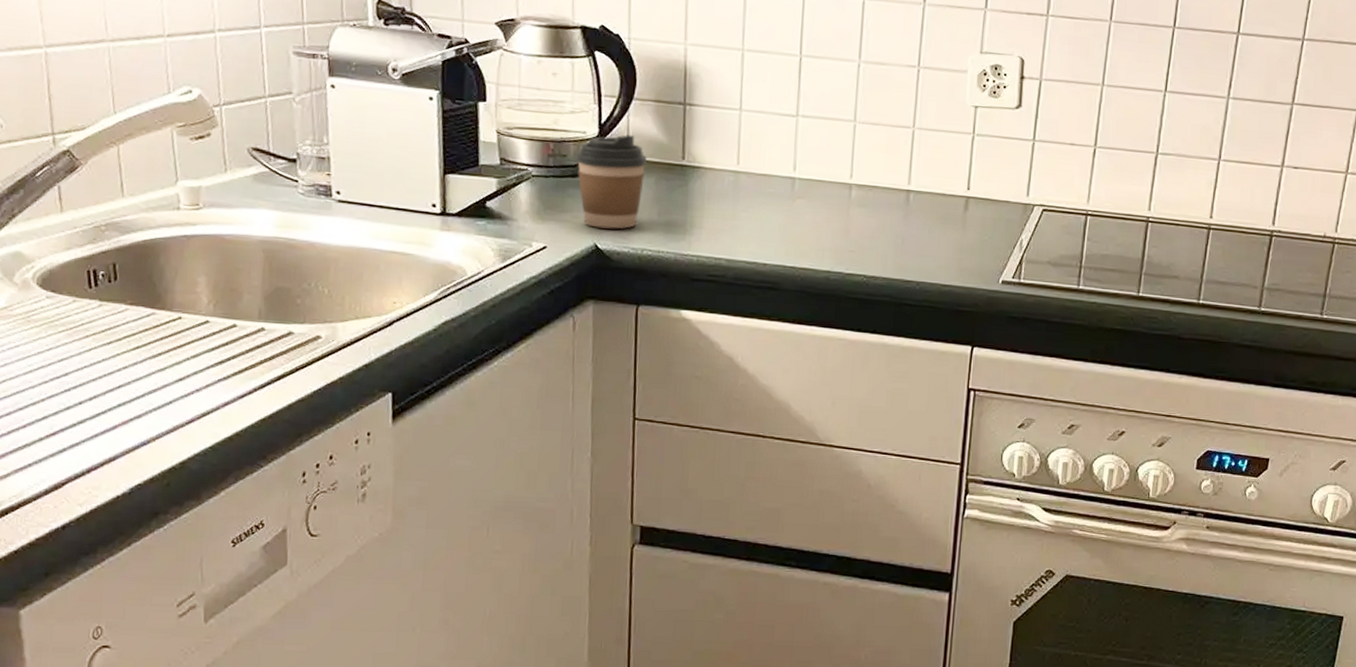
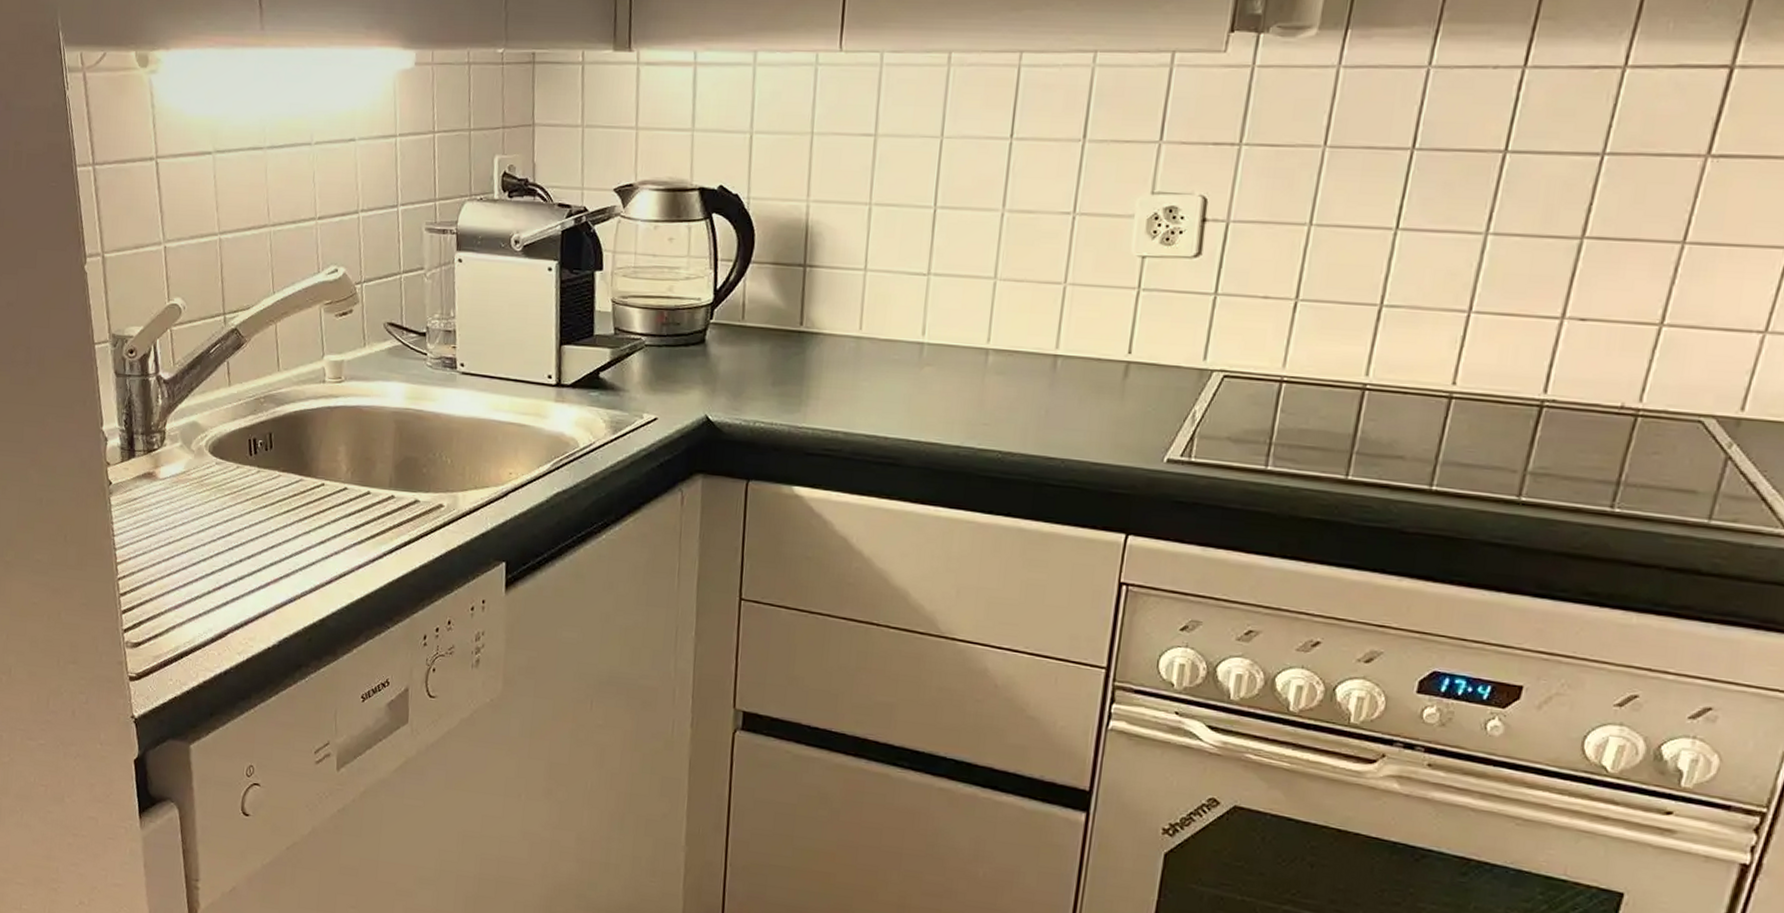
coffee cup: present [576,135,647,229] -> none [690,300,763,400]

